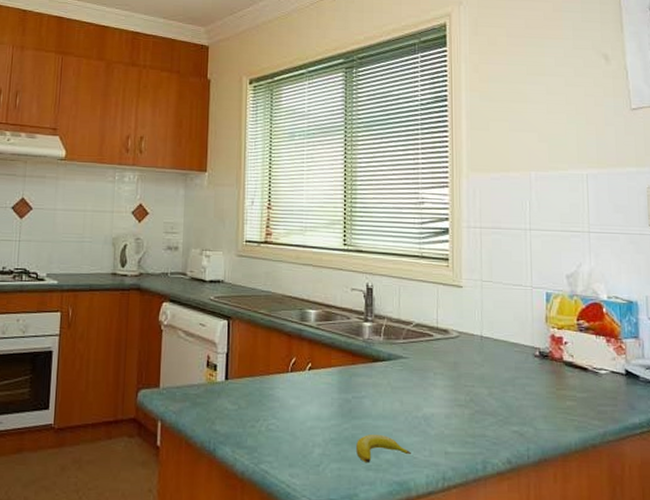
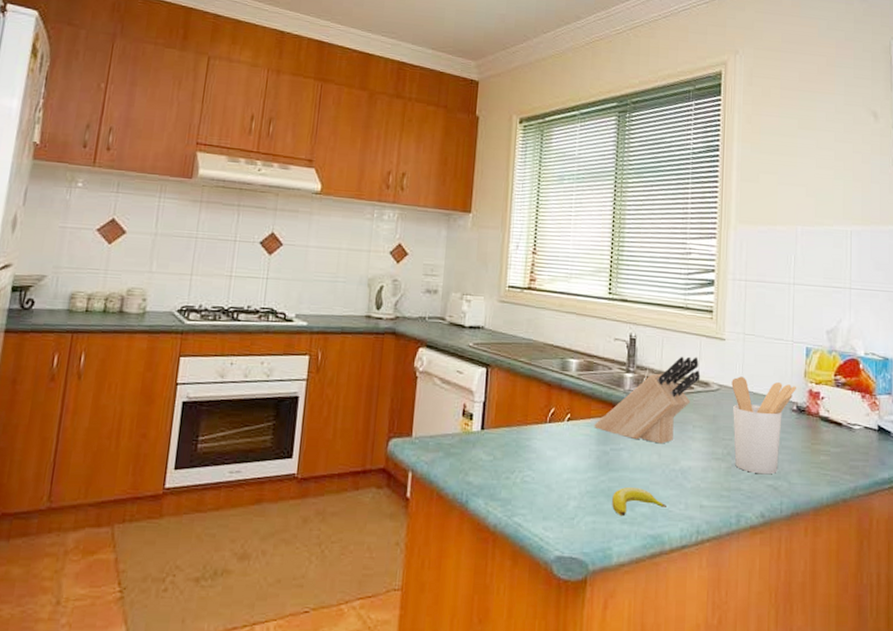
knife block: none [335,304,439,391] -> present [594,356,701,444]
utensil holder: none [471,323,538,421] -> present [731,376,796,475]

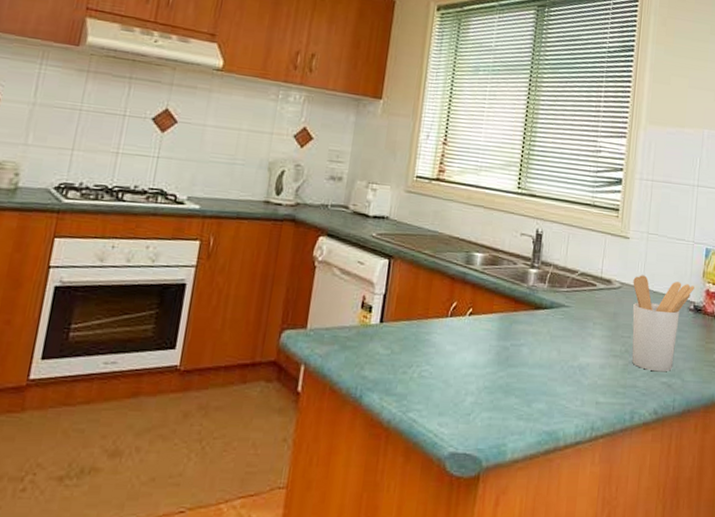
knife block: present [594,356,701,444] -> none [496,253,604,340]
banana: present [612,486,667,517] -> none [509,382,563,413]

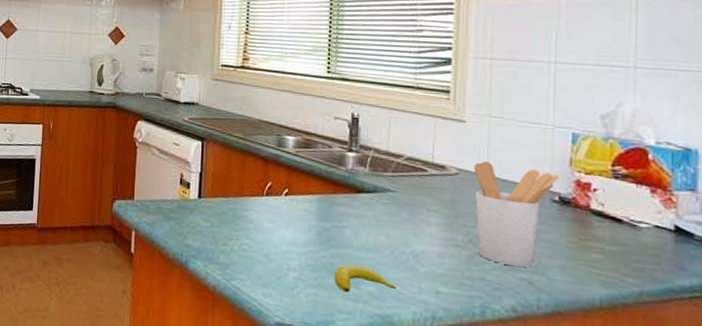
banana: none [509,382,563,413] -> present [335,264,396,293]

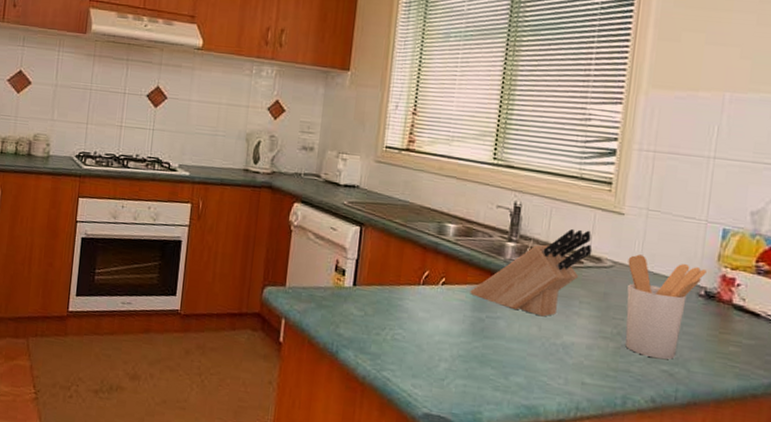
knife block: none [314,137,436,225] -> present [470,228,593,317]
banana: present [335,264,396,293] -> none [485,355,544,384]

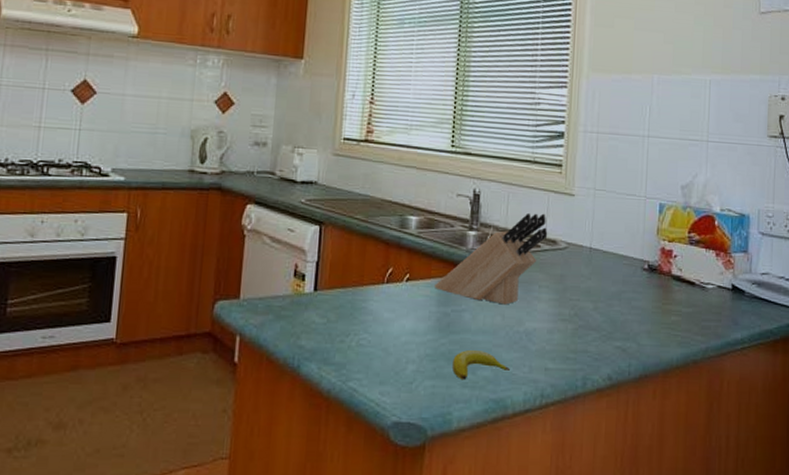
banana: none [485,355,544,384] -> present [452,349,510,381]
utensil holder: present [625,254,707,360] -> none [580,234,648,336]

